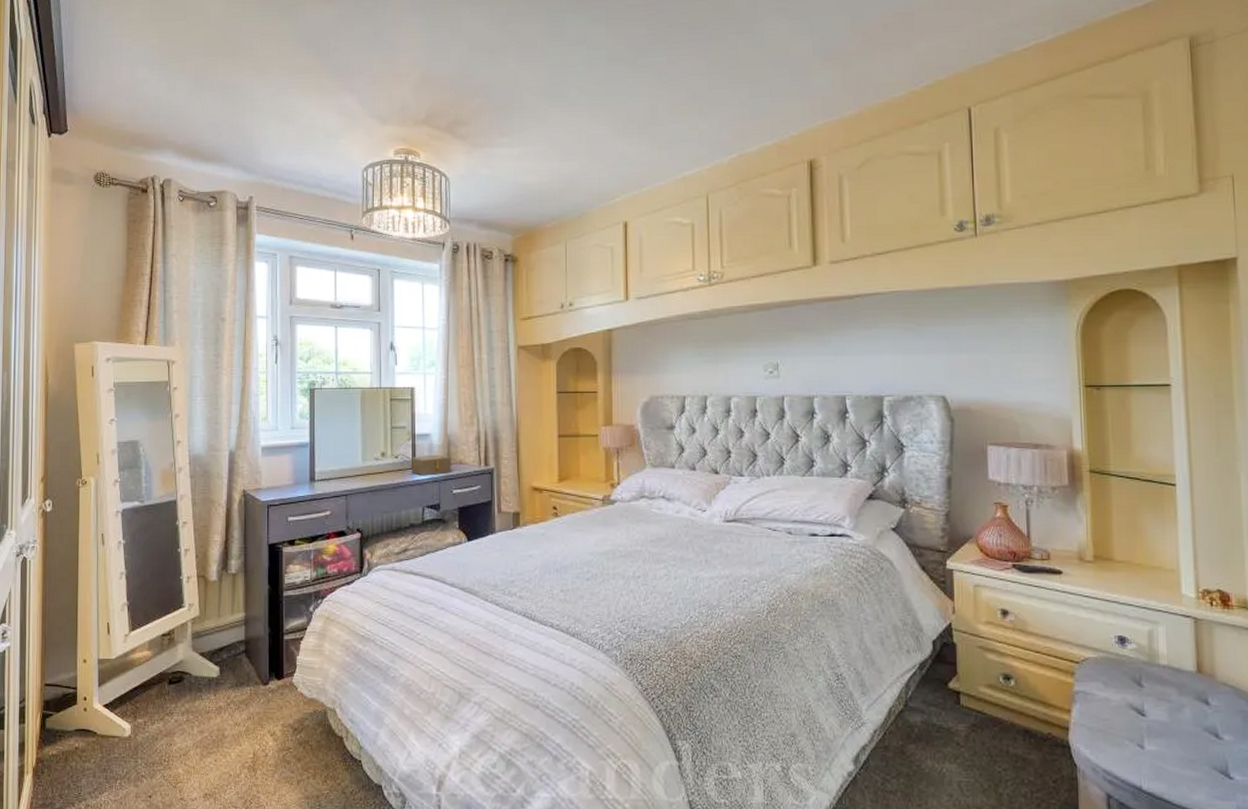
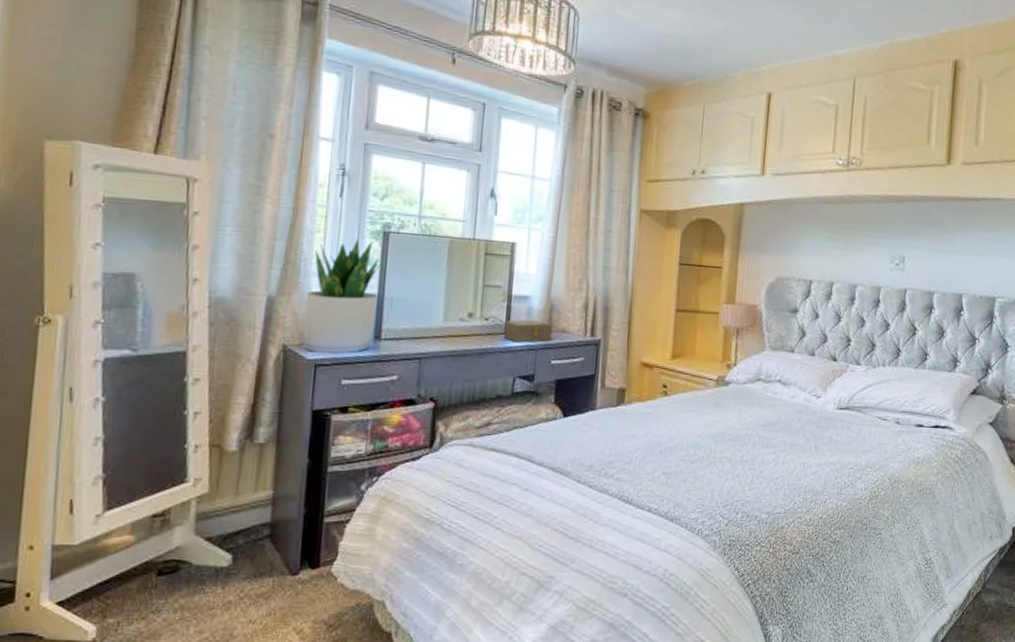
planter: none [257,397,310,495] -> present [303,239,380,354]

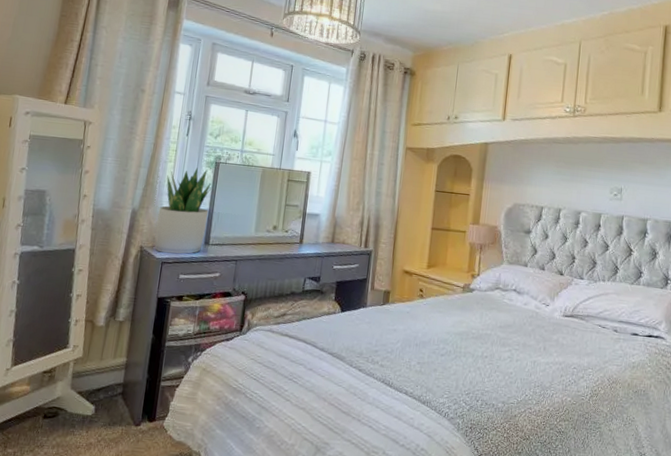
jewelry box: present [504,319,553,343] -> none [299,232,336,251]

